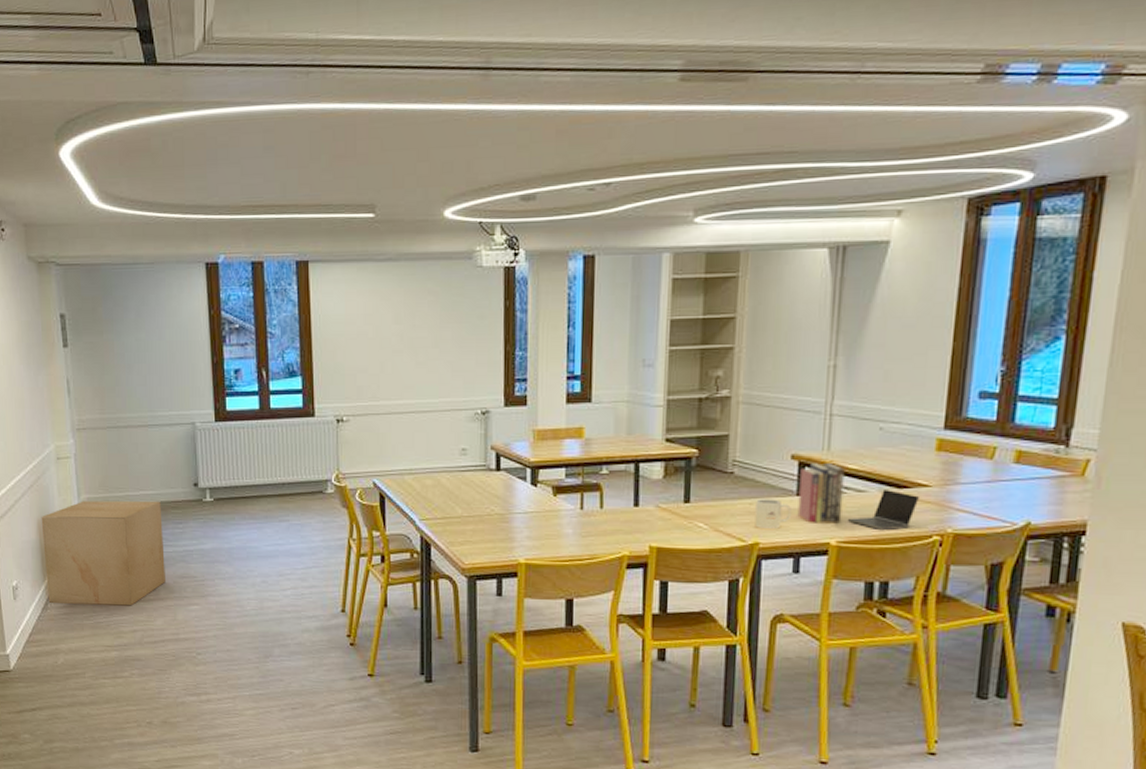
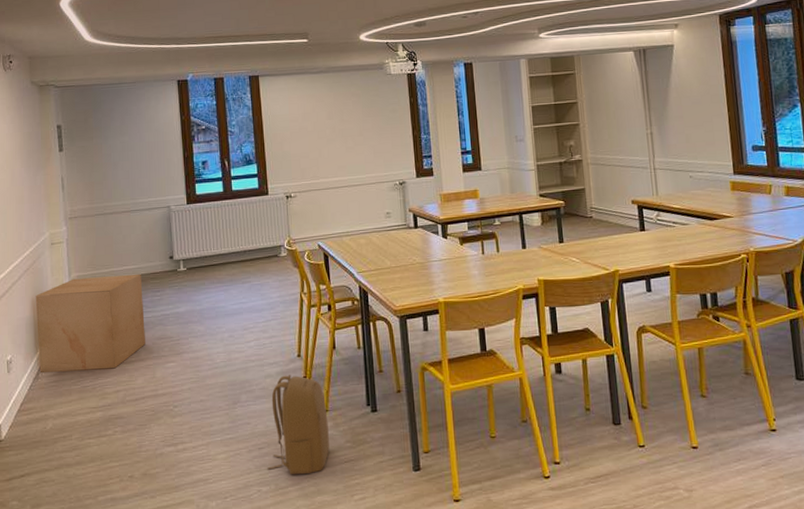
backpack: none [301,631,373,742] -> present [267,375,330,475]
mug: present [753,499,792,530] -> none [611,235,639,260]
books: present [797,463,845,524] -> none [639,205,675,252]
laptop computer: present [847,490,919,531] -> none [679,222,726,254]

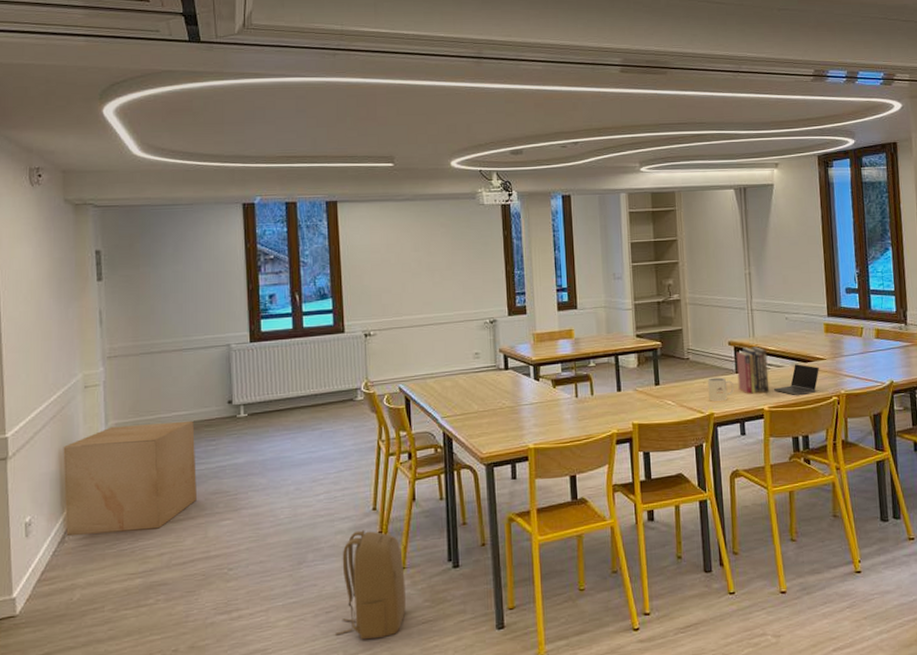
mug: none [611,235,639,260] -> present [707,377,735,403]
books: none [639,205,675,252] -> present [736,347,770,394]
laptop computer: none [679,222,726,254] -> present [773,364,819,396]

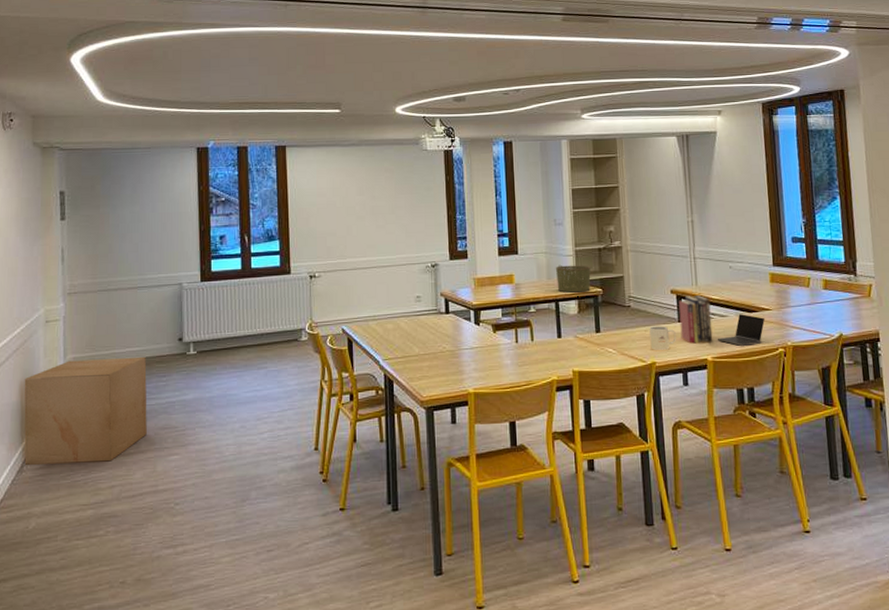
backpack: present [335,530,406,640] -> none [276,470,345,580]
basket: none [614,318,651,347] -> present [555,264,592,293]

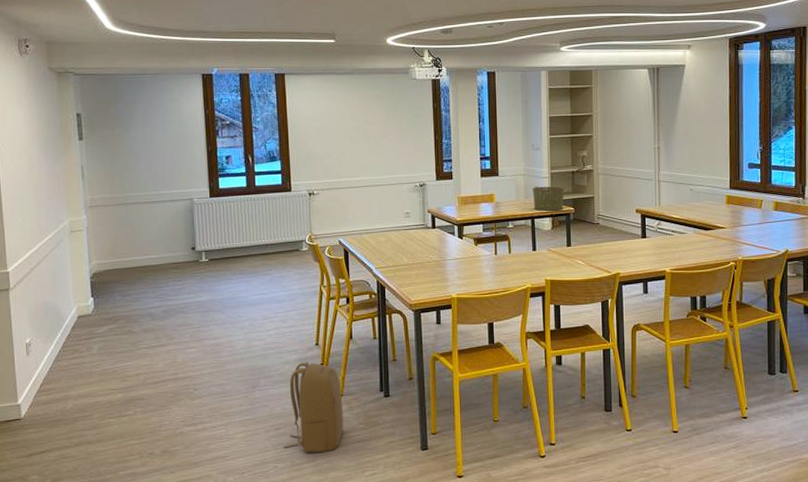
cardboard box: present [24,356,147,466] -> none [54,263,166,356]
backpack: none [276,470,345,580] -> present [284,362,343,453]
mug: present [649,326,677,351] -> none [614,241,640,264]
books: present [678,295,713,344] -> none [642,215,672,257]
laptop computer: present [717,314,765,347] -> none [675,231,719,260]

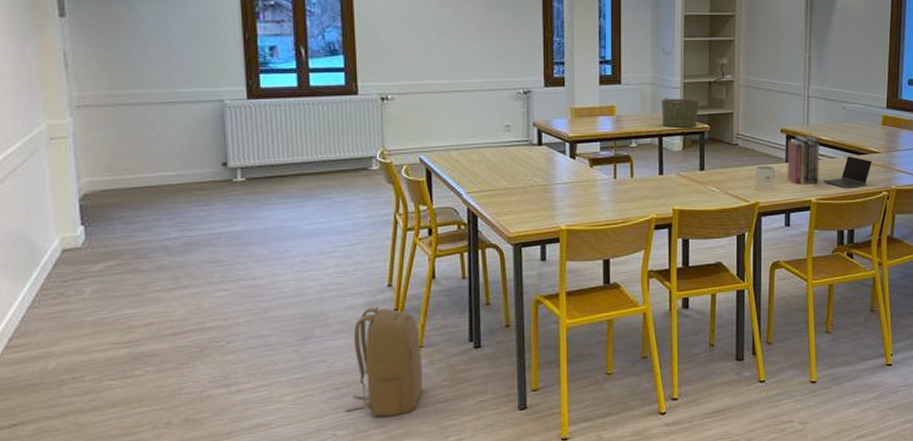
mug: none [614,241,640,264] -> present [754,166,783,191]
books: none [642,215,672,257] -> present [787,136,820,185]
laptop computer: none [675,231,719,260] -> present [823,156,872,189]

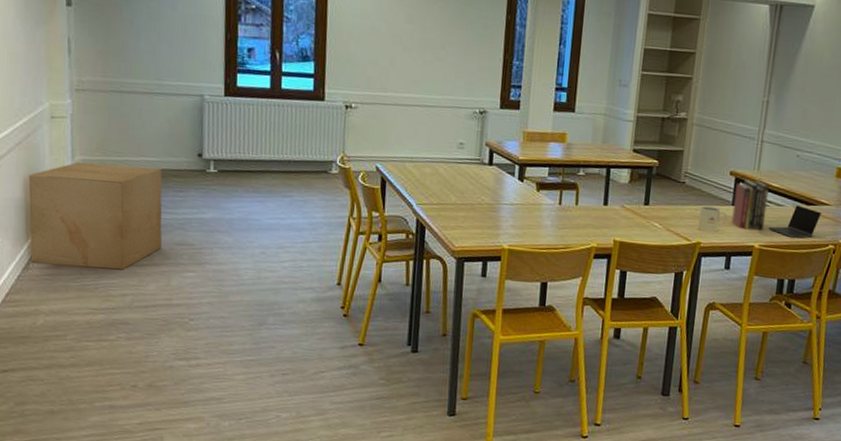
cardboard box: none [27,182,188,302] -> present [28,162,163,270]
backpack: present [346,307,422,417] -> none [290,302,363,406]
basket: present [660,97,700,128] -> none [611,129,651,162]

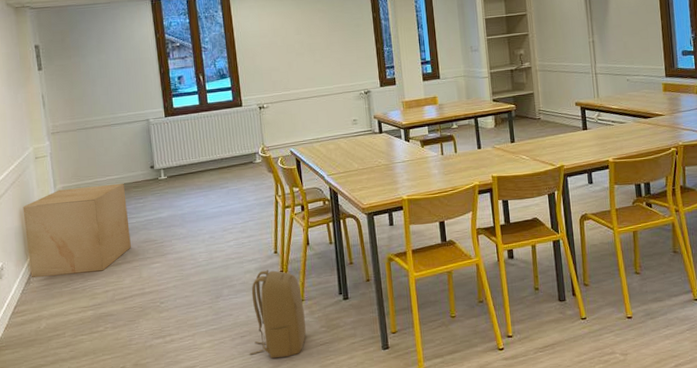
backpack: none [290,302,363,406] -> present [250,270,306,359]
mug: present [698,206,728,233] -> none [557,134,582,156]
books: present [731,179,769,231] -> none [582,106,614,148]
laptop computer: present [768,205,821,239] -> none [617,120,659,149]

